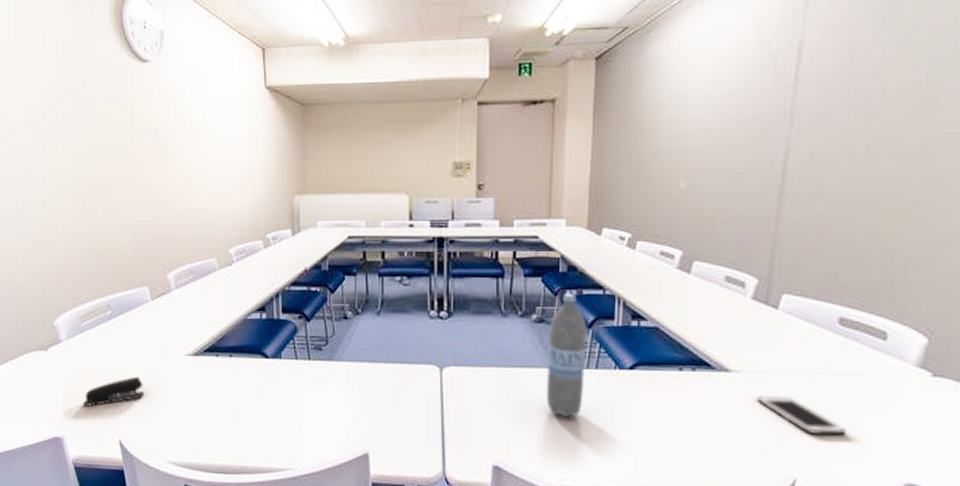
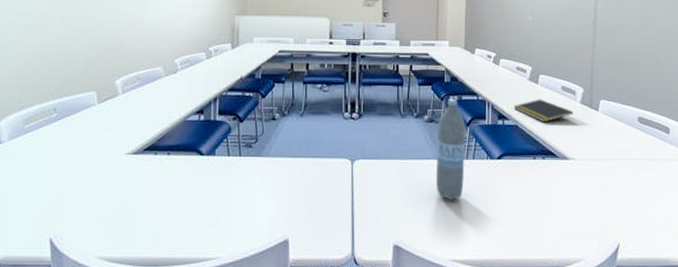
stapler: present [82,376,144,407] -> none [15,175,81,206]
notepad: none [654,293,741,324] -> present [514,99,574,123]
cell phone: present [757,395,847,436] -> none [588,177,650,208]

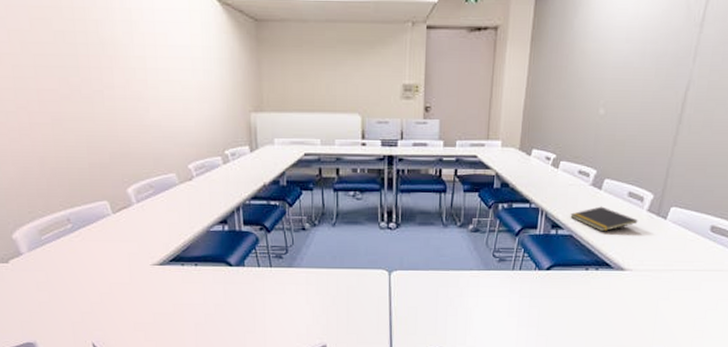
water bottle: present [435,98,466,201] -> none [477,206,514,311]

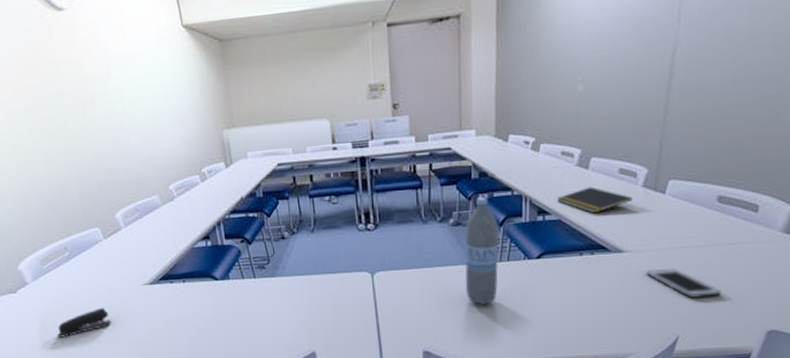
stapler: none [51,285,114,314] -> present [57,307,111,338]
water bottle: none [477,206,514,311] -> present [465,196,499,306]
cell phone: none [642,288,706,318] -> present [646,269,722,299]

